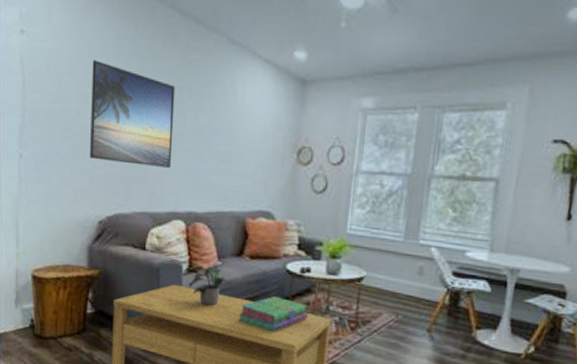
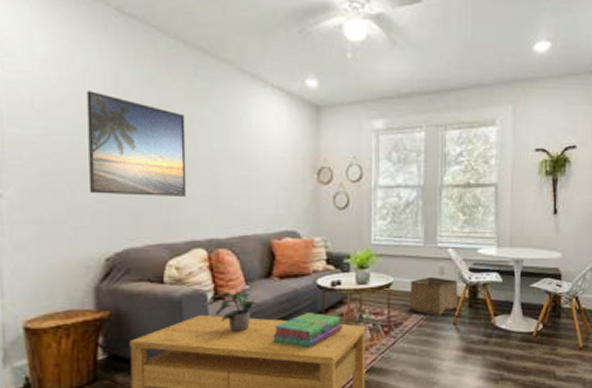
storage bin: none [381,275,438,320] -> present [410,276,458,316]

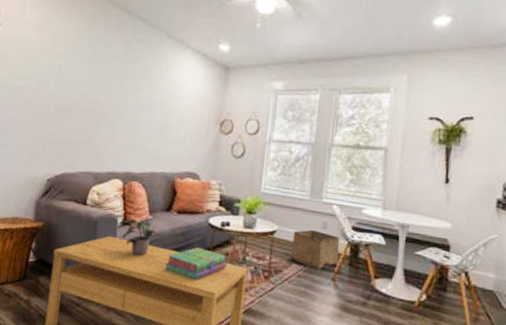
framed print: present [86,91,187,196] -> none [45,48,122,135]

